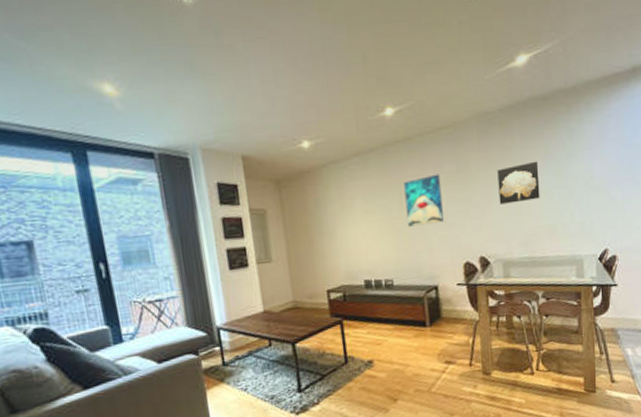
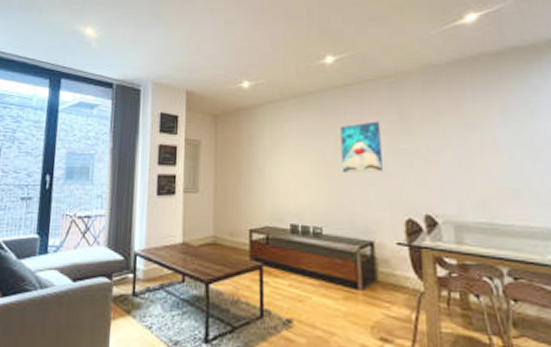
wall art: present [497,161,540,205] -> none [445,116,499,159]

